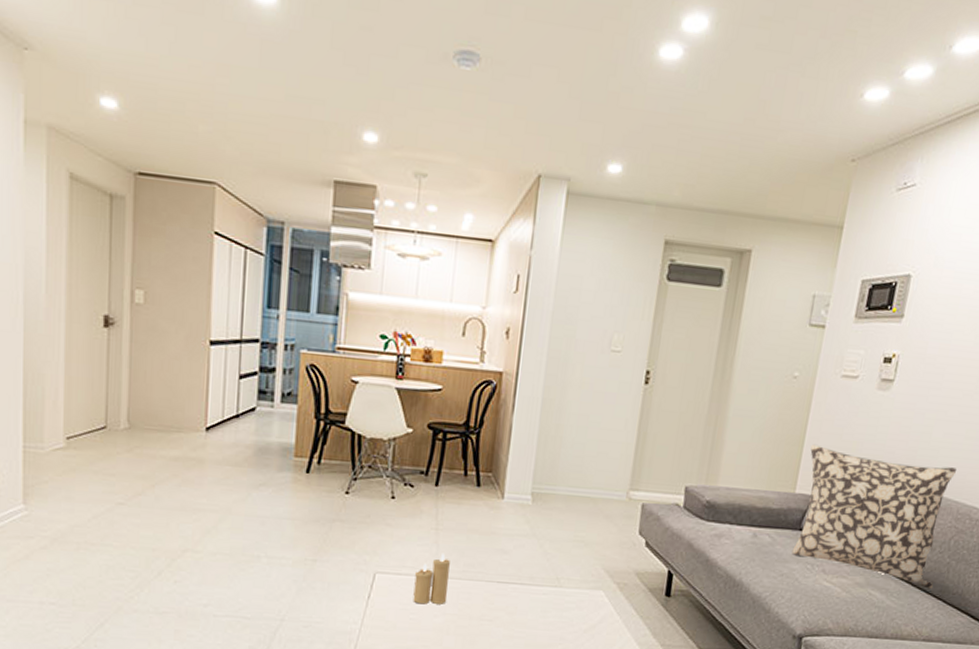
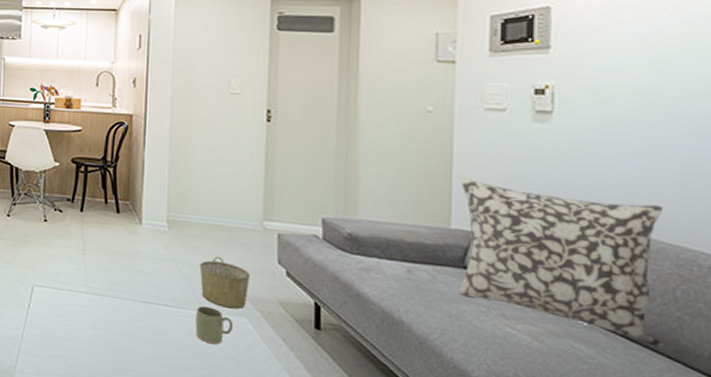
candle: present [413,553,450,604] -> none [66,271,97,319]
mug: none [551,582,590,620] -> present [195,305,234,345]
basket: none [560,529,612,583] -> present [199,256,251,309]

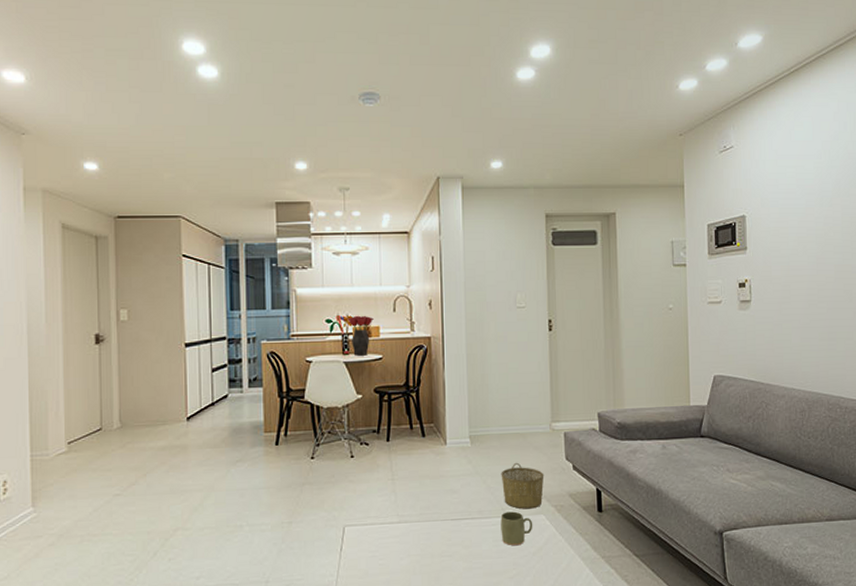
bouquet: none [50,86,76,126] -> present [347,315,374,356]
pillow: present [458,178,664,348] -> none [695,362,824,474]

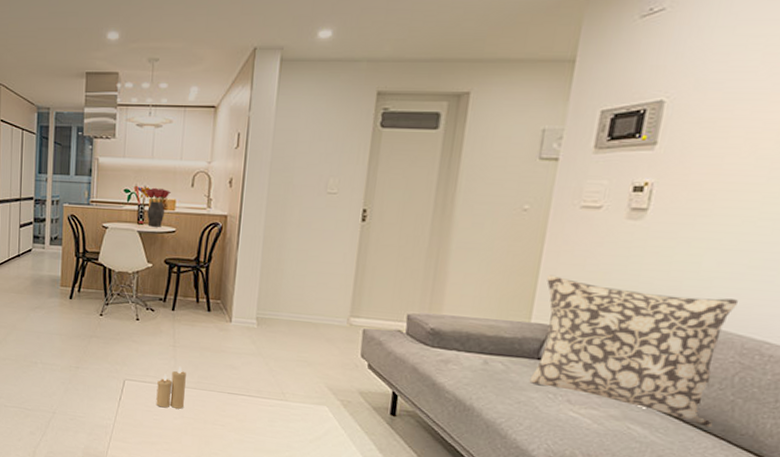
candle: none [379,500,409,550] -> present [156,366,186,409]
mug: present [500,511,533,546] -> none [277,396,314,430]
basket: present [501,462,544,509] -> none [285,350,334,399]
pillow: none [695,362,824,474] -> present [529,275,738,428]

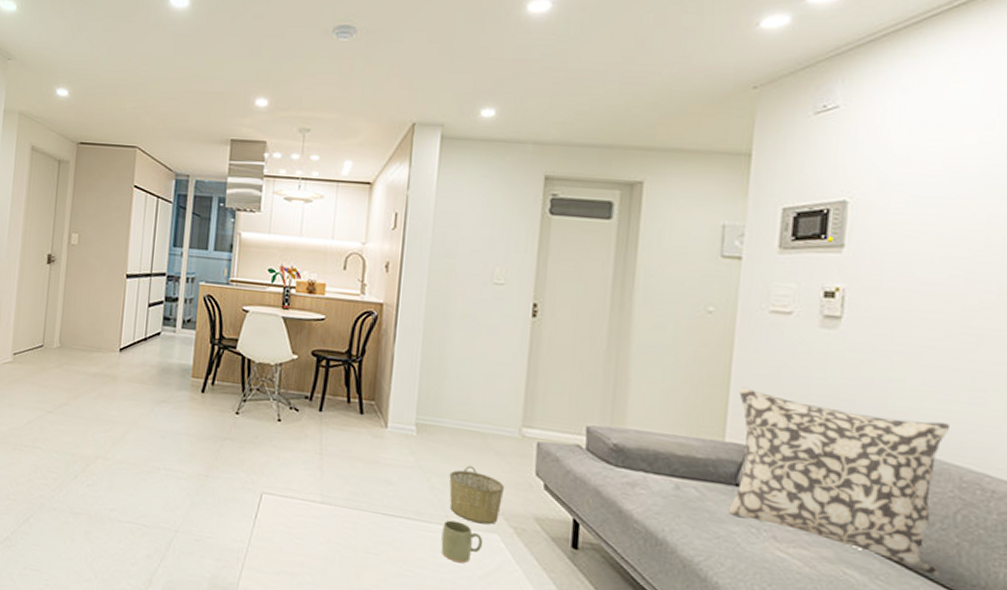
bouquet: present [145,187,171,227] -> none [291,268,321,314]
candle: present [156,366,186,409] -> none [298,478,334,532]
mug: none [277,396,314,430] -> present [441,520,483,563]
basket: none [285,350,334,399] -> present [449,465,505,525]

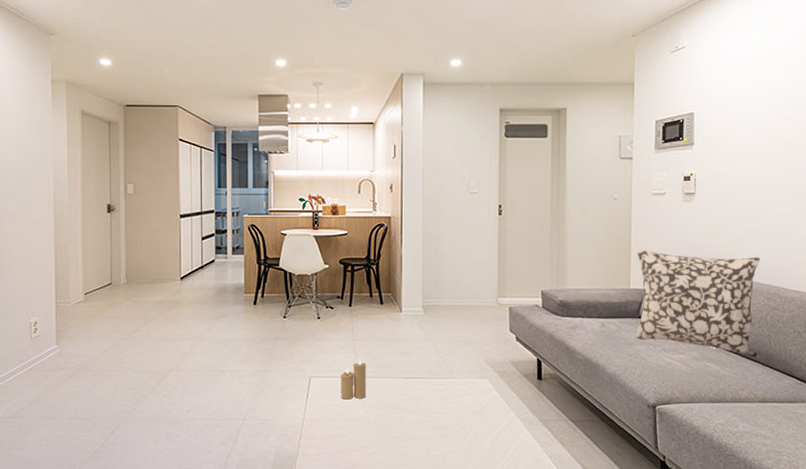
candle: none [298,478,334,532] -> present [341,358,366,400]
mug: present [441,520,483,563] -> none [448,374,478,405]
basket: present [449,465,505,525] -> none [450,331,489,373]

